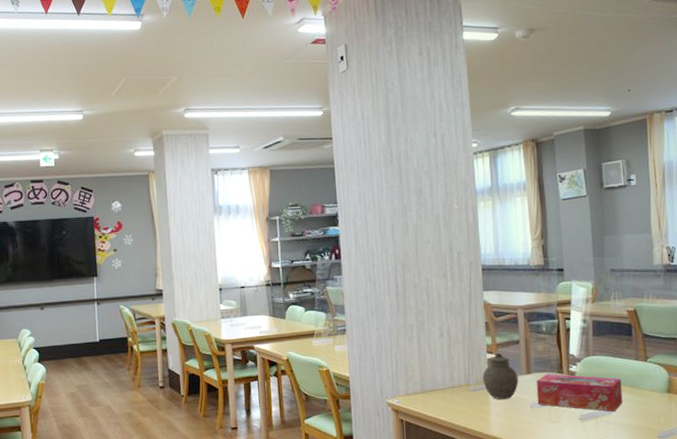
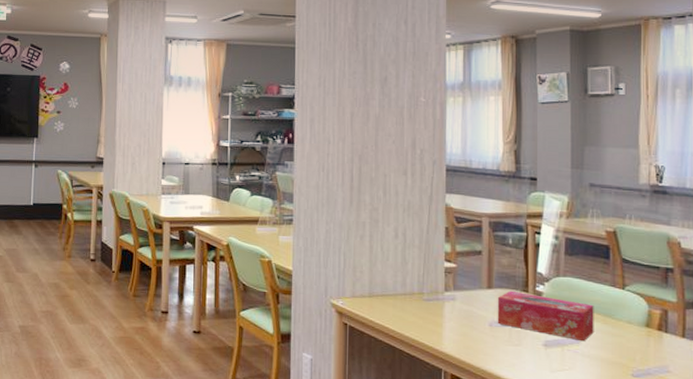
jar: present [482,353,519,400] -> none [438,262,478,315]

